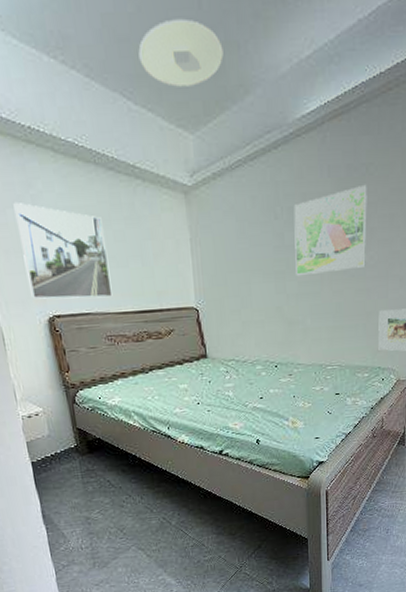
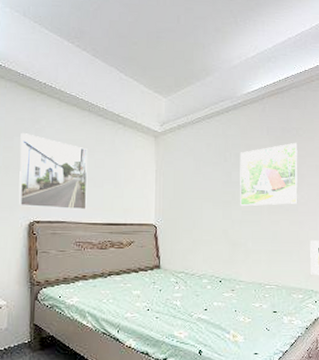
ceiling light: present [138,18,224,87] -> none [132,27,193,68]

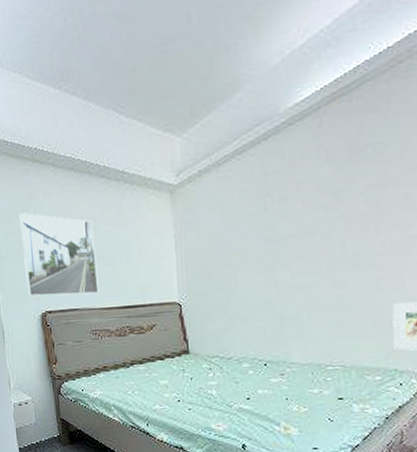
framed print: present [240,142,298,207] -> none [286,165,375,268]

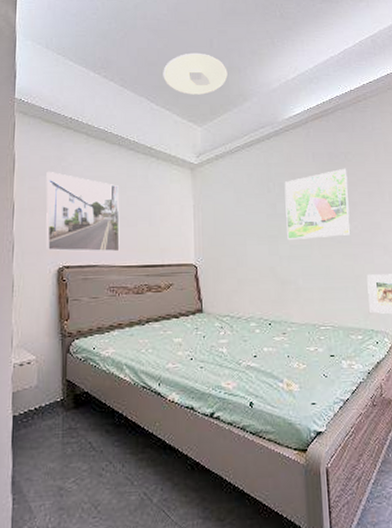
ceiling light: none [131,34,212,97] -> present [163,53,228,95]
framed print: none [286,165,375,268] -> present [284,168,351,241]

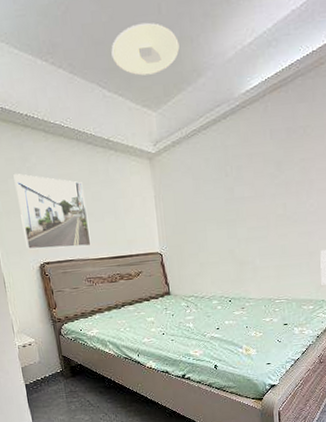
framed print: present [284,168,351,241] -> none [241,143,307,224]

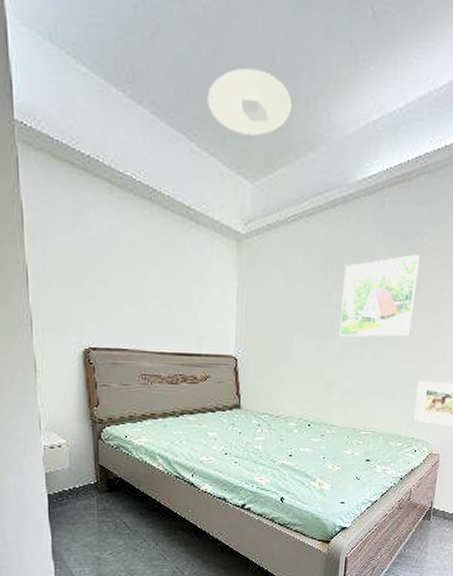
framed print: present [13,173,92,250] -> none [63,228,152,336]
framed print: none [241,143,307,224] -> present [339,253,420,337]

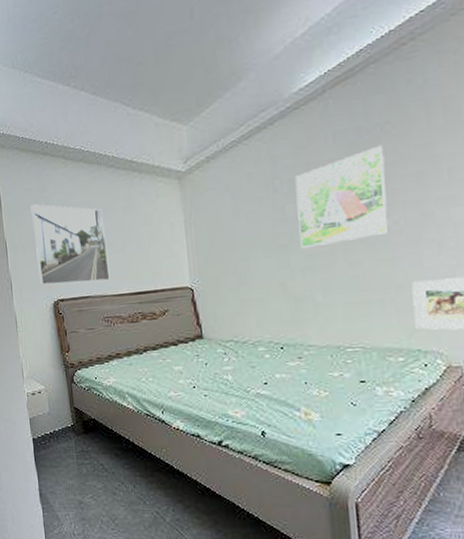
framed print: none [63,228,152,336] -> present [30,204,110,286]
ceiling light: present [207,67,292,136] -> none [137,29,215,88]

